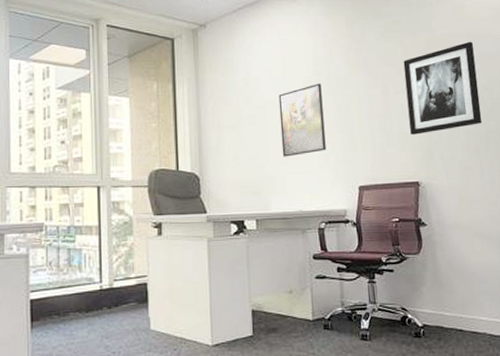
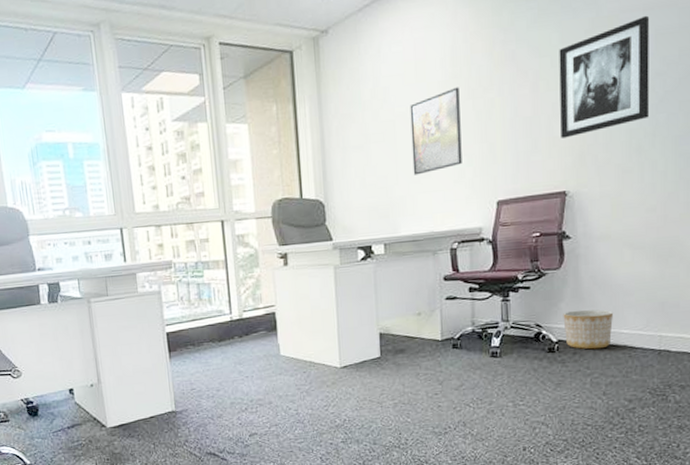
planter: none [425,295,472,336] -> present [563,309,613,350]

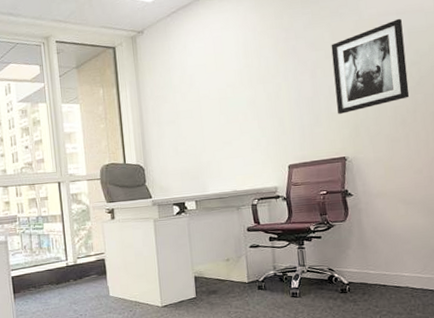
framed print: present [410,87,462,175] -> none [212,74,258,144]
planter: present [563,309,613,350] -> none [351,255,395,290]

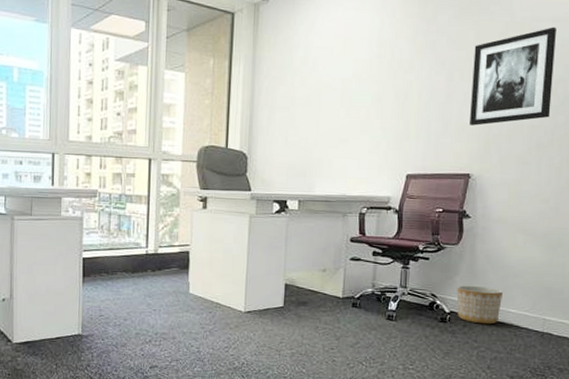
planter: none [351,255,395,290] -> present [457,285,503,325]

